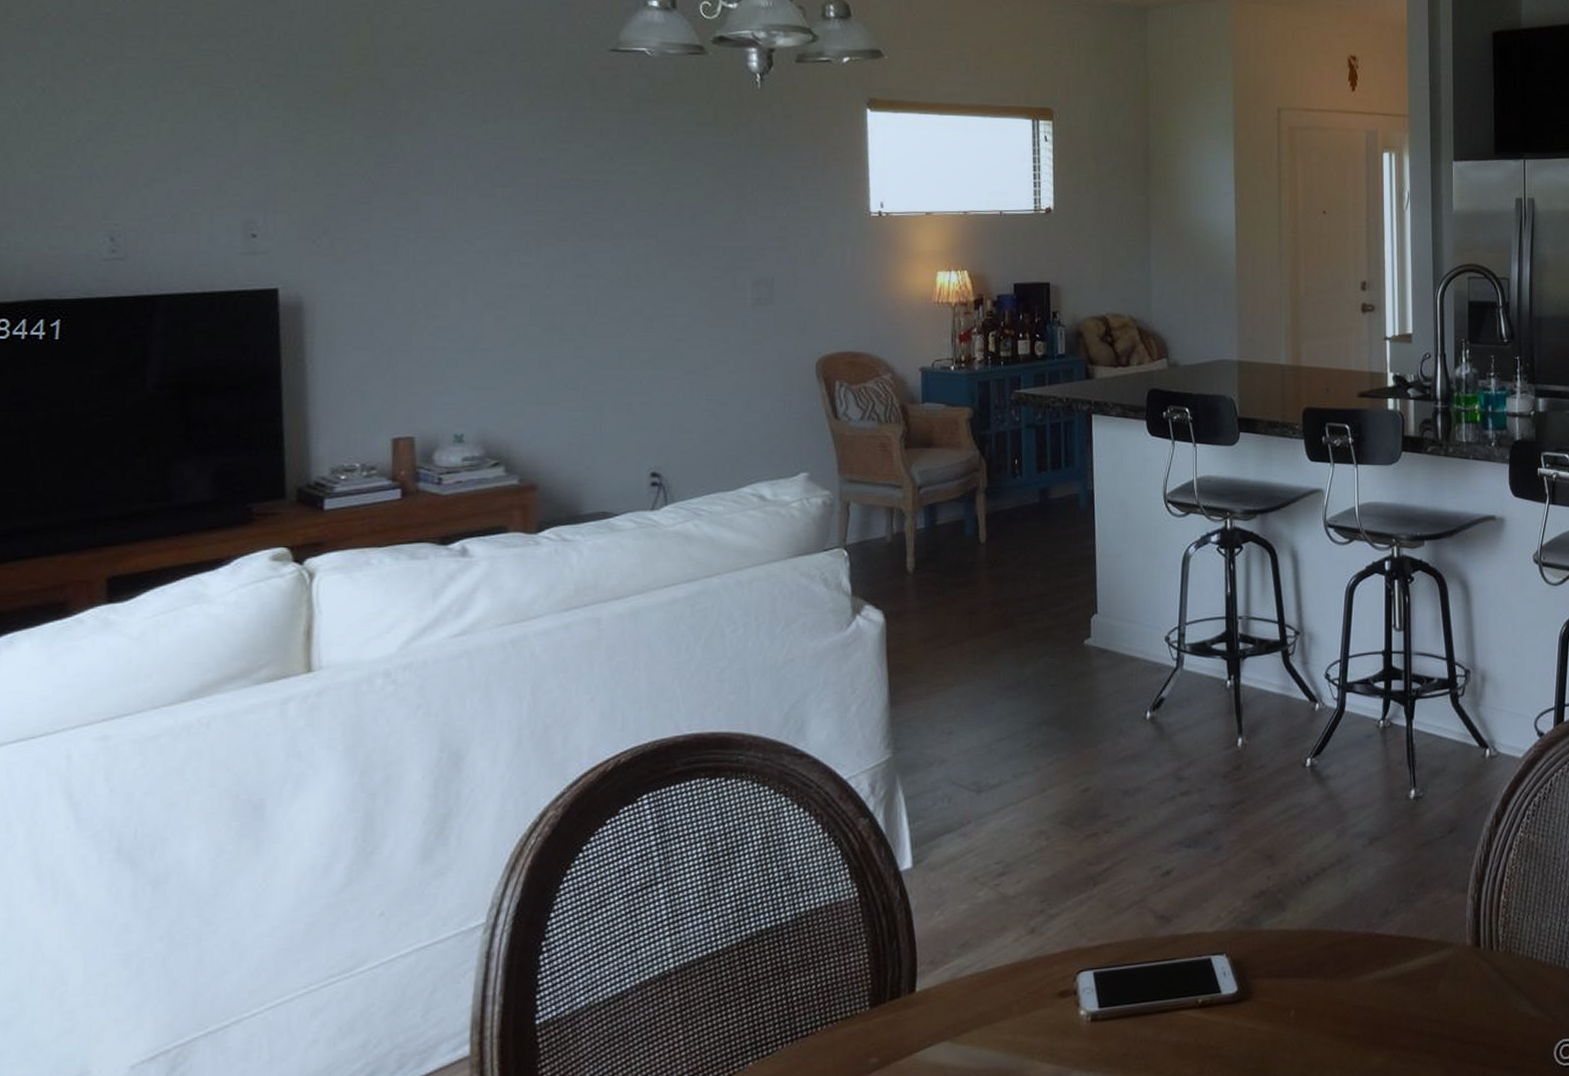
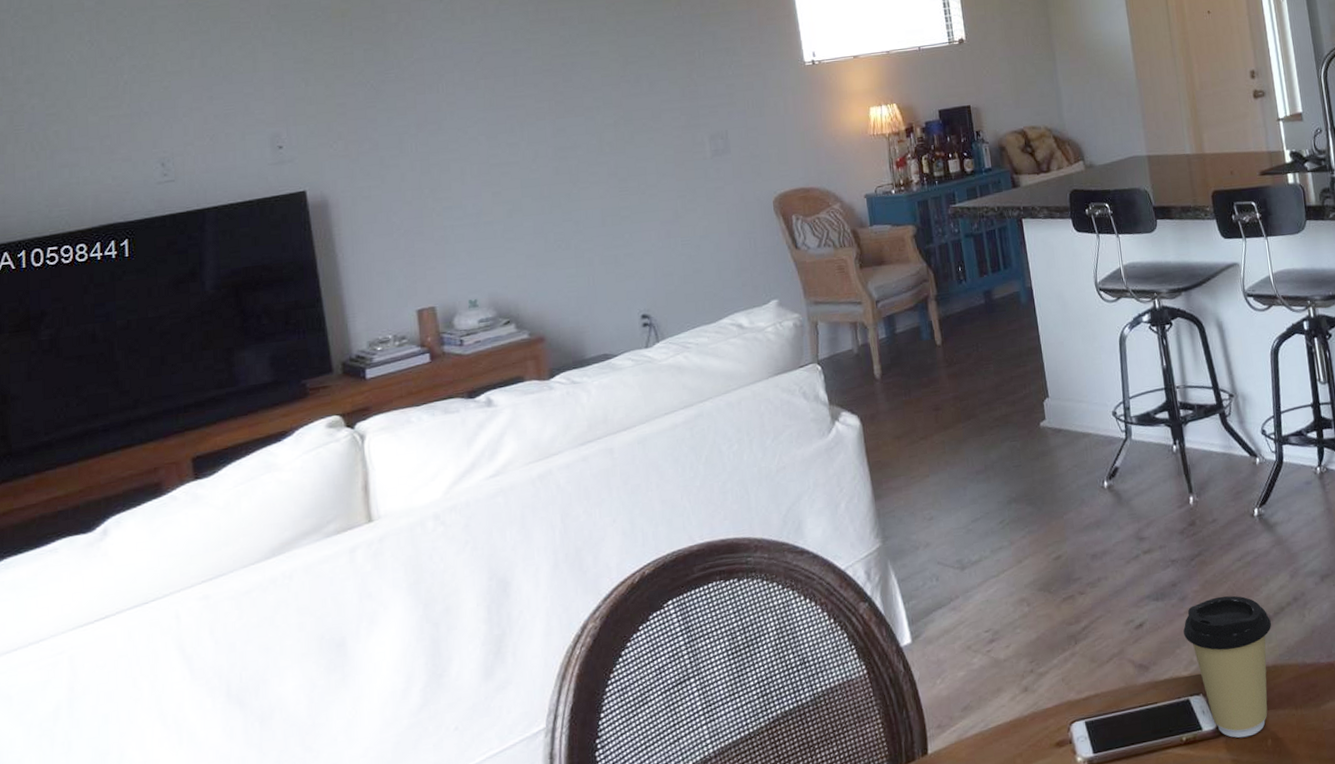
coffee cup: none [1214,849,1311,1006] -> present [1183,595,1272,738]

